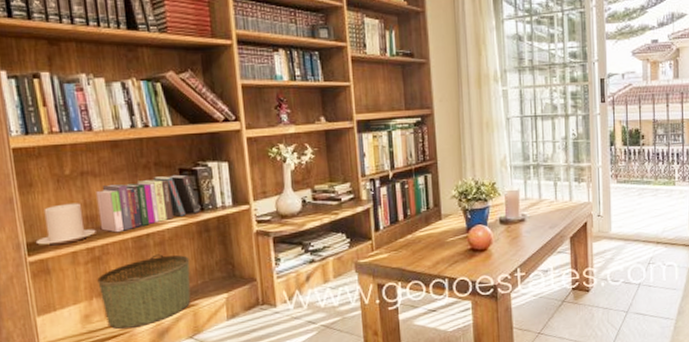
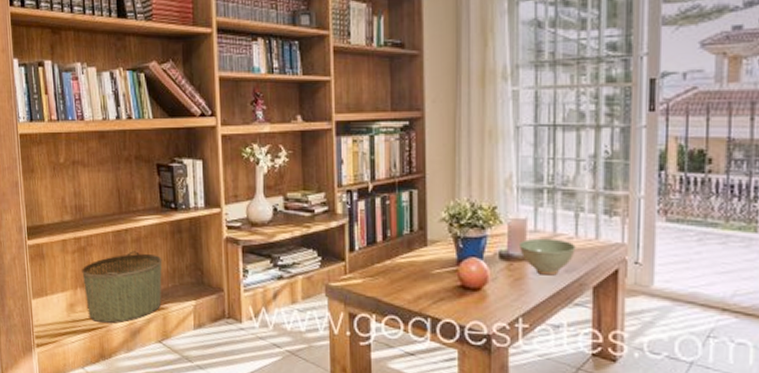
candle: present [35,203,96,246] -> none [34,191,83,232]
books: present [96,174,201,233] -> none [84,170,175,225]
bowl: none [513,203,556,233] -> present [518,238,576,276]

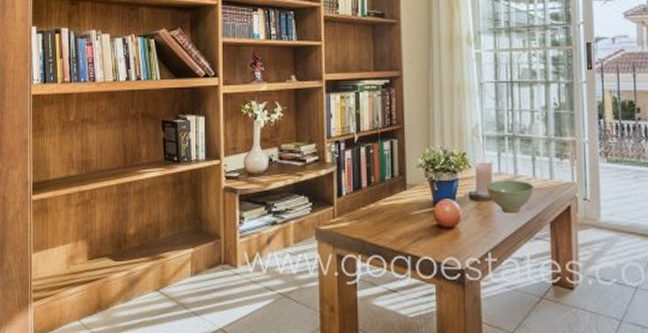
basket: present [82,251,163,324] -> none [84,202,163,275]

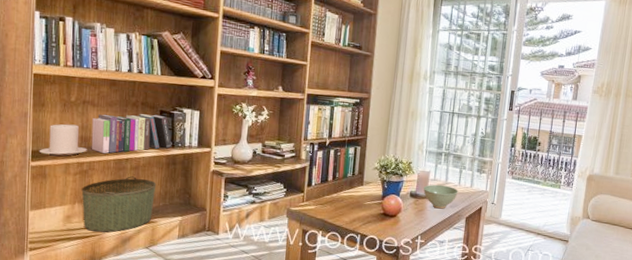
candle: none [40,148,88,186] -> present [39,124,87,157]
basket: none [84,202,163,275] -> present [81,176,157,233]
books: none [92,126,177,179] -> present [91,114,172,154]

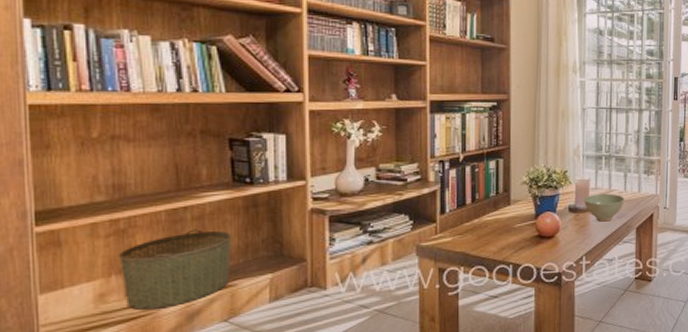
candle: present [39,124,87,157] -> none [46,169,123,215]
books: present [91,114,172,154] -> none [128,144,250,204]

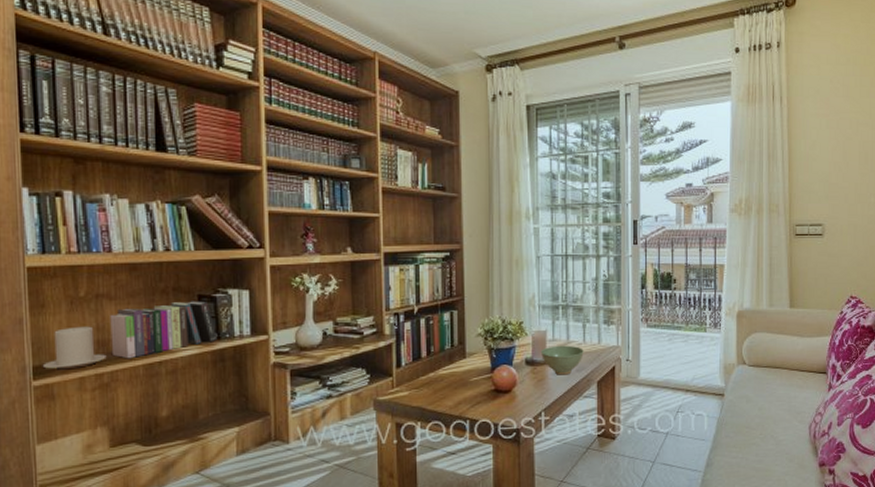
candle: none [46,169,123,215] -> present [42,326,107,370]
basket: present [119,229,232,311] -> none [104,383,202,462]
books: none [128,144,250,204] -> present [110,301,218,359]

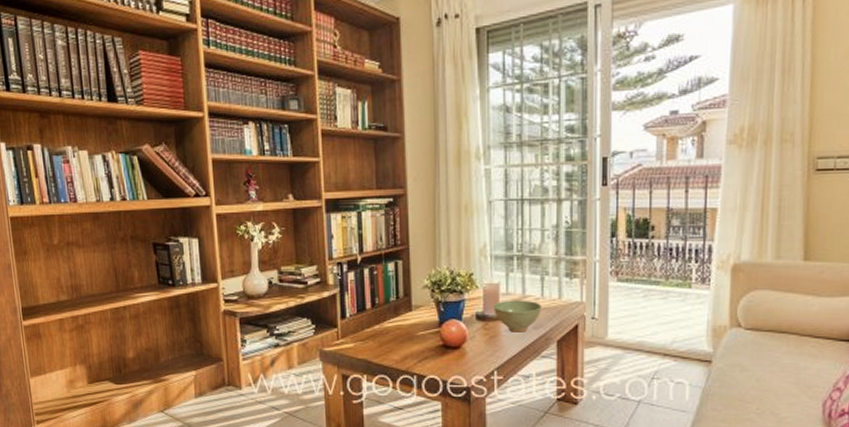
candle: present [42,326,107,370] -> none [29,272,80,312]
books: present [110,301,218,359] -> none [80,249,173,303]

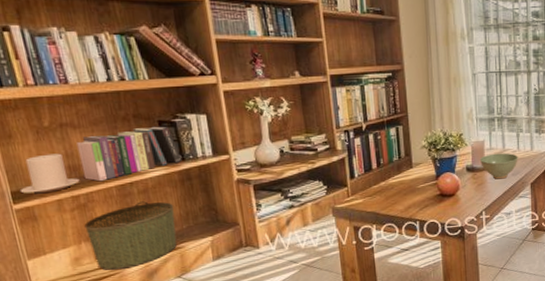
candle: none [29,272,80,312] -> present [19,153,80,194]
books: none [80,249,173,303] -> present [77,126,182,182]
basket: none [80,327,162,397] -> present [84,201,177,271]

